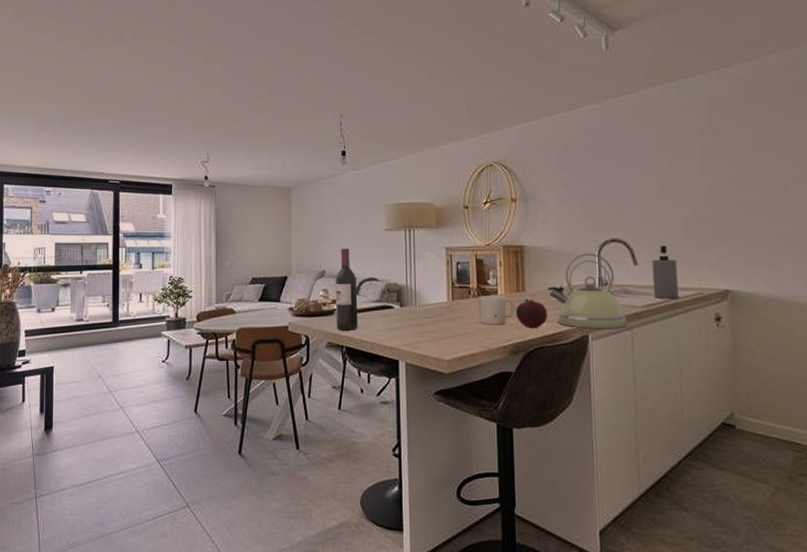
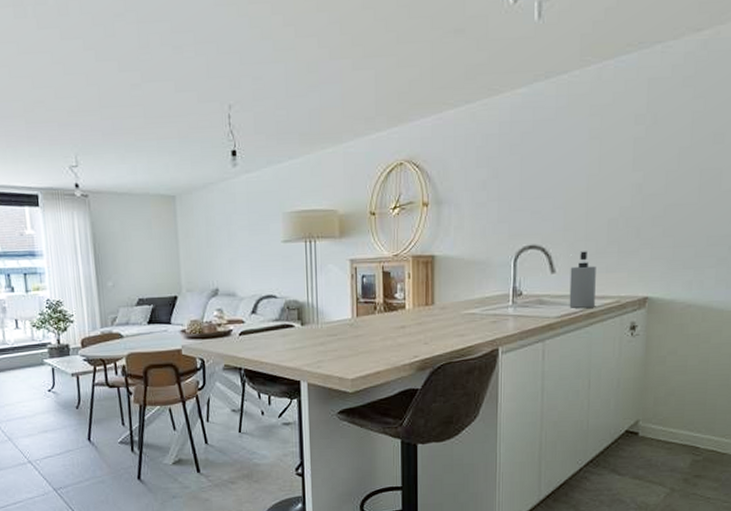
wine bottle: present [335,248,358,331] -> none [229,263,257,352]
mug: present [478,295,515,325] -> none [384,310,423,342]
fruit: present [516,298,548,328] -> none [424,311,457,343]
kettle: present [547,253,628,330] -> none [457,261,540,343]

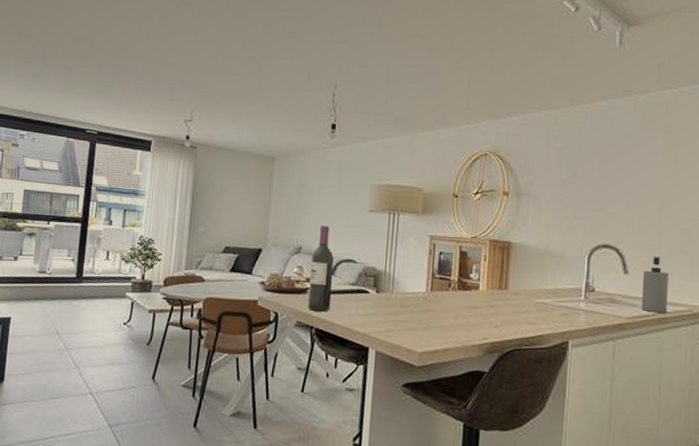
wine bottle: none [229,263,257,352] -> present [308,225,334,312]

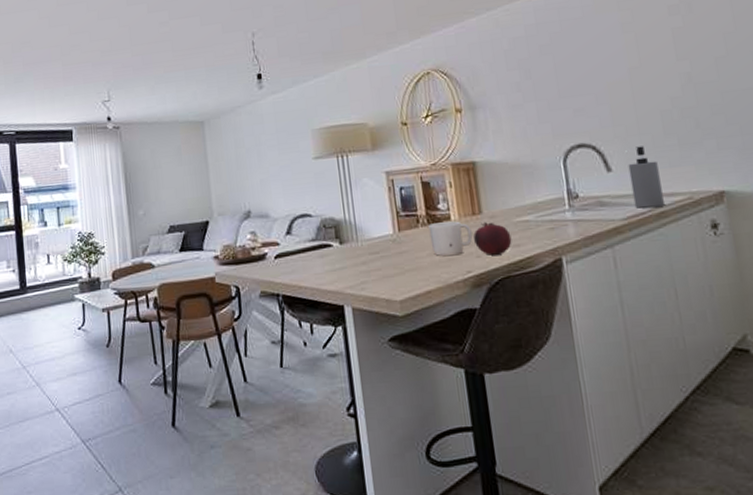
wine bottle: present [308,225,334,312] -> none [262,183,294,277]
mug: none [457,289,495,322] -> present [428,221,473,257]
fruit: none [496,296,529,329] -> present [473,221,512,255]

